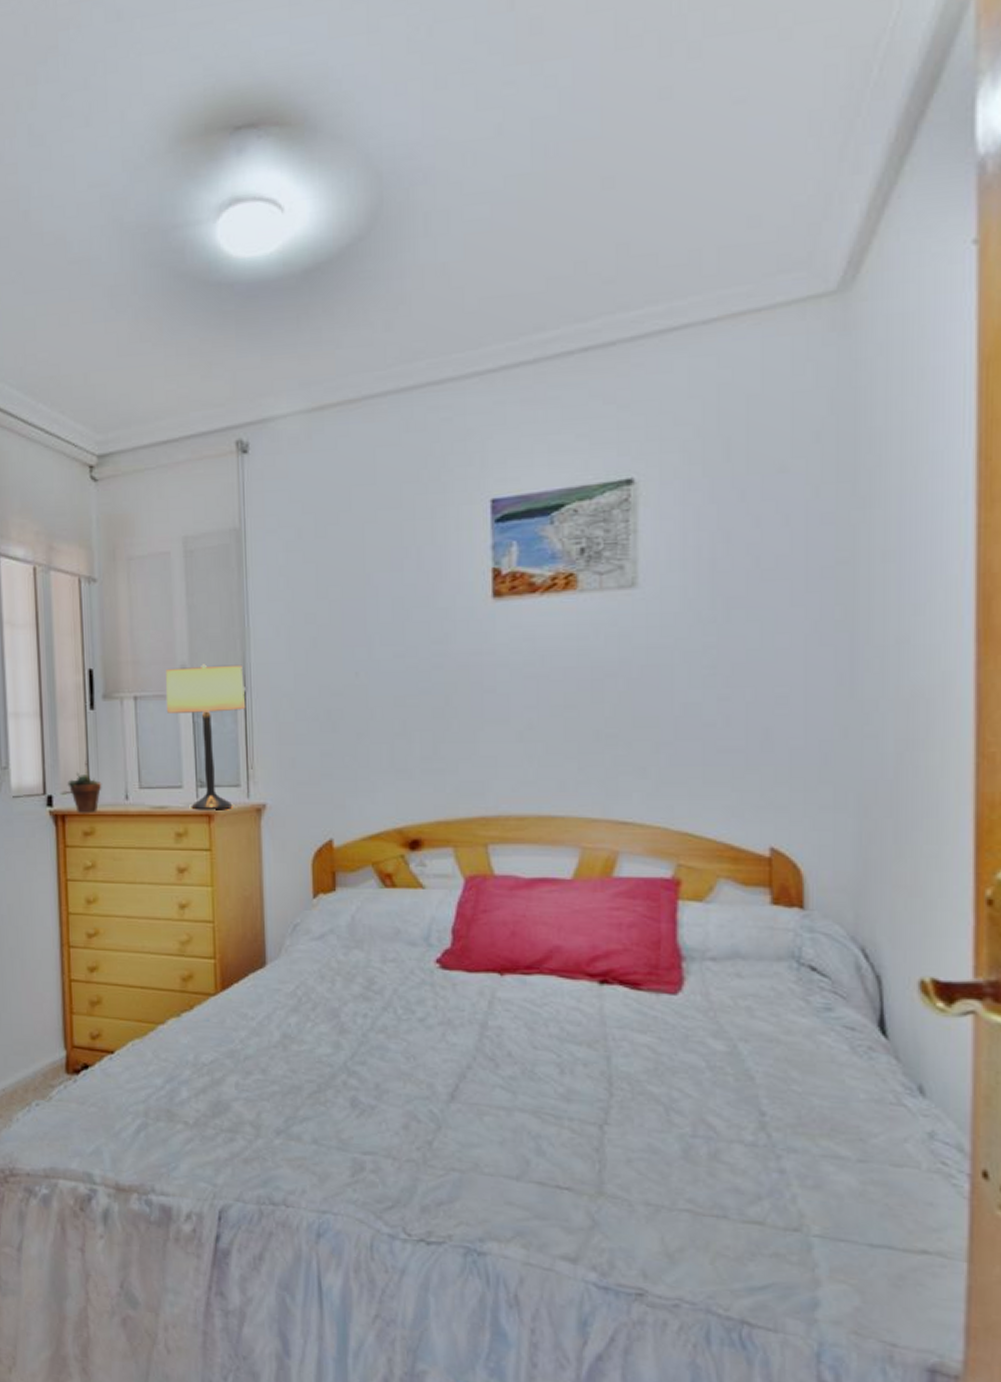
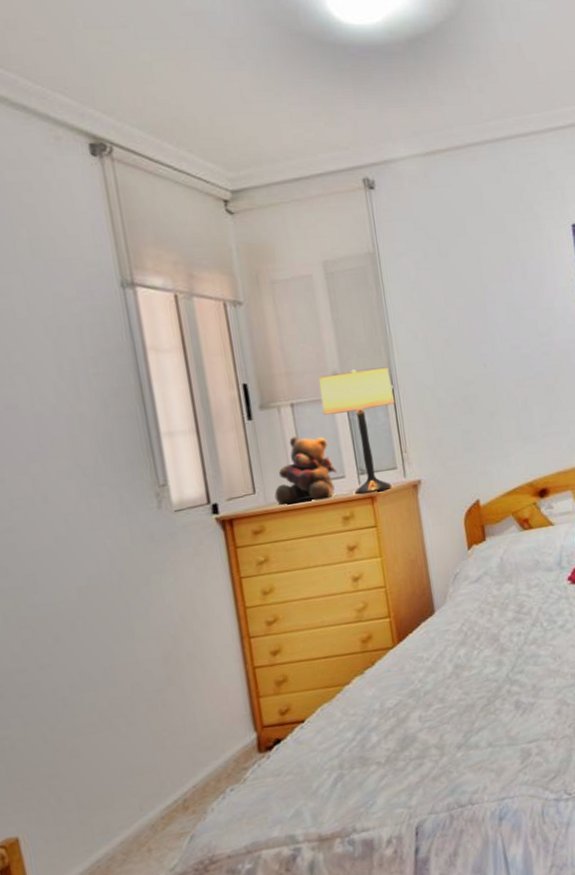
succulent plant: present [67,760,102,814] -> none [232,466,268,516]
teddy bear: none [108,733,174,810] -> present [274,436,337,506]

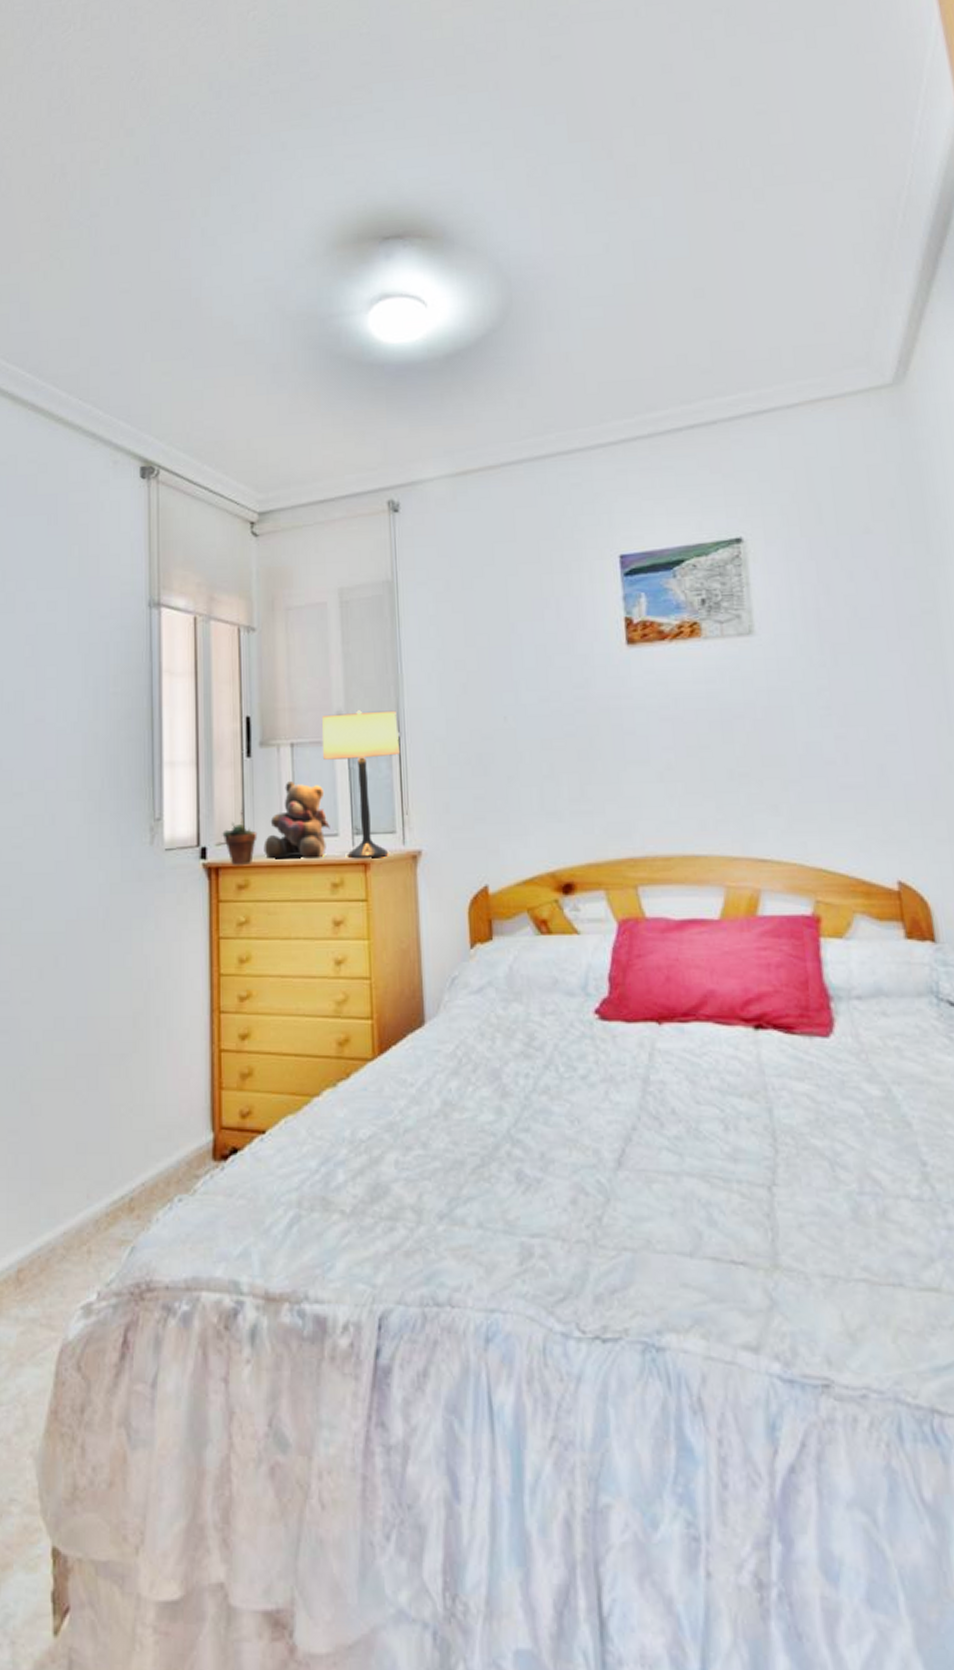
succulent plant: none [232,466,268,516] -> present [222,810,258,866]

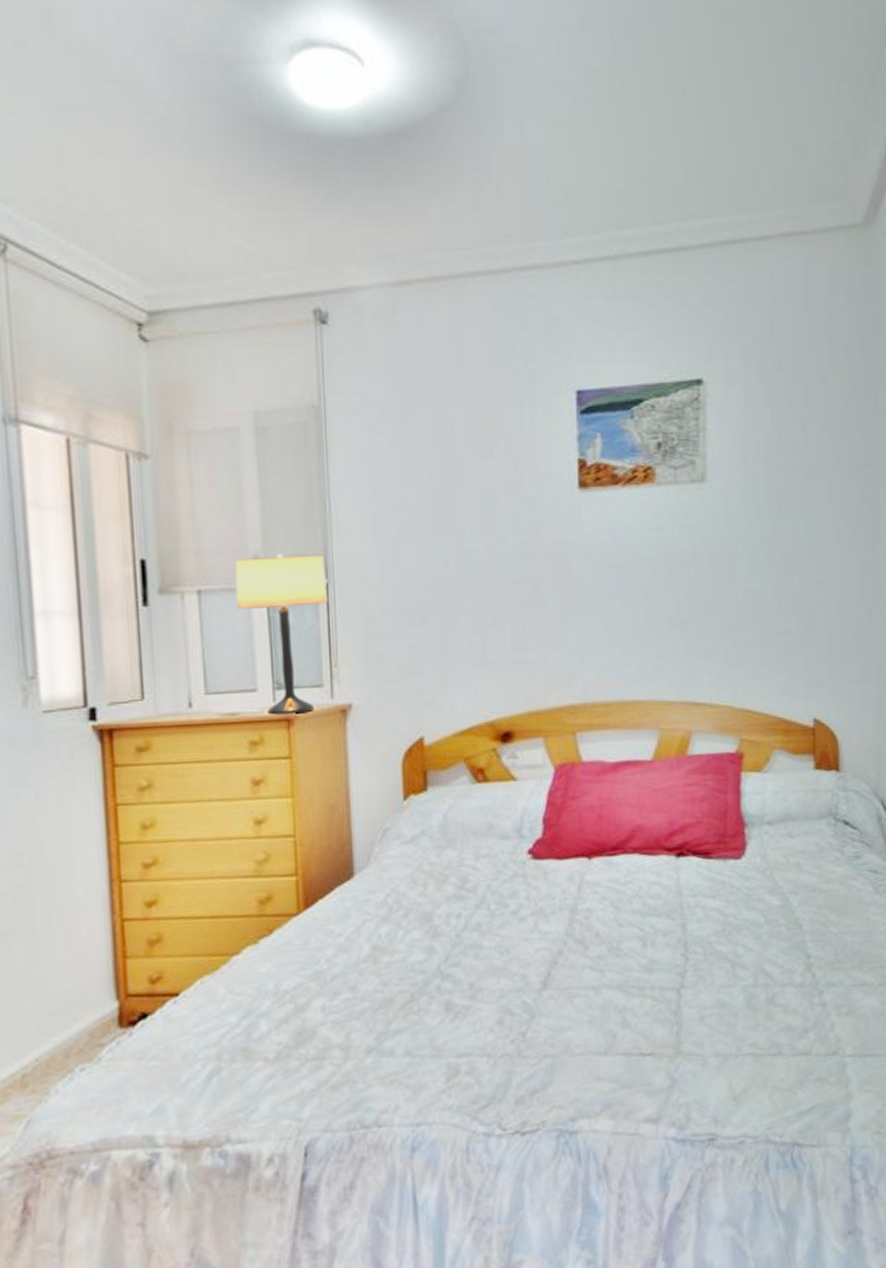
succulent plant: present [222,810,258,866] -> none [115,665,160,728]
teddy bear: present [263,780,330,860] -> none [167,631,247,719]

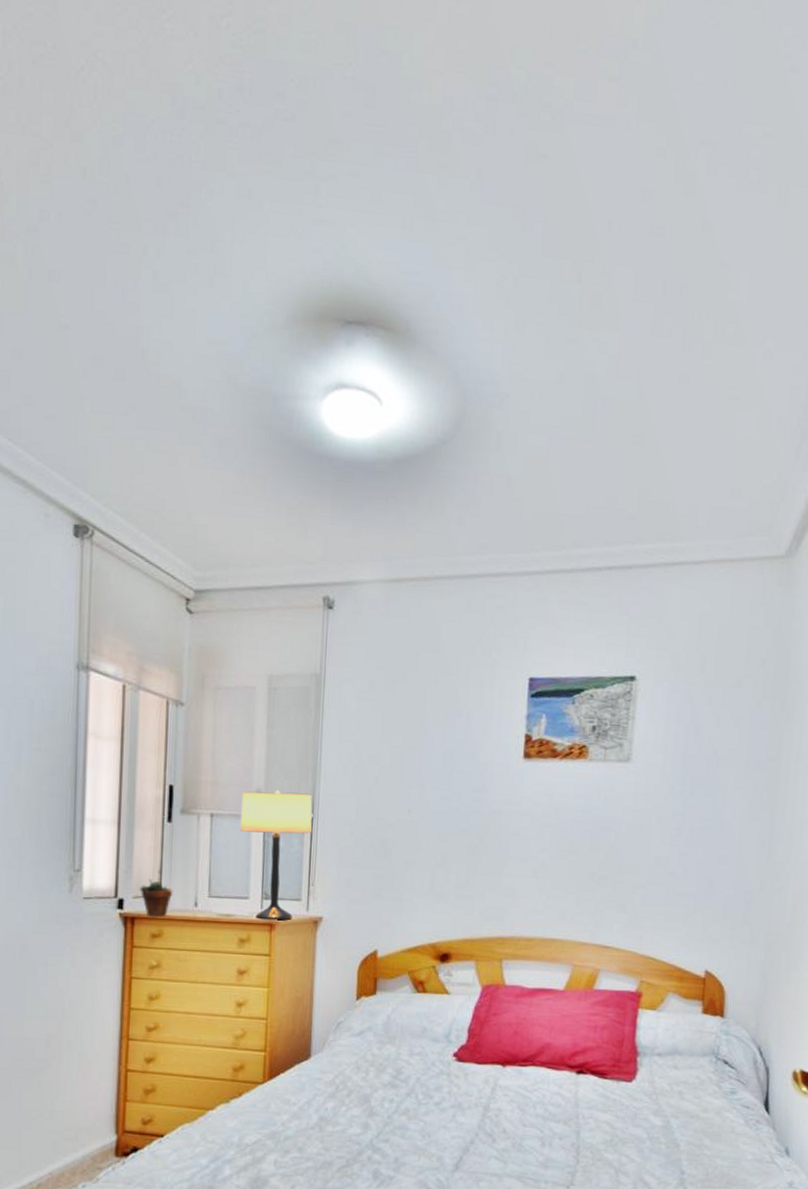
succulent plant: none [115,665,160,728] -> present [139,868,173,918]

